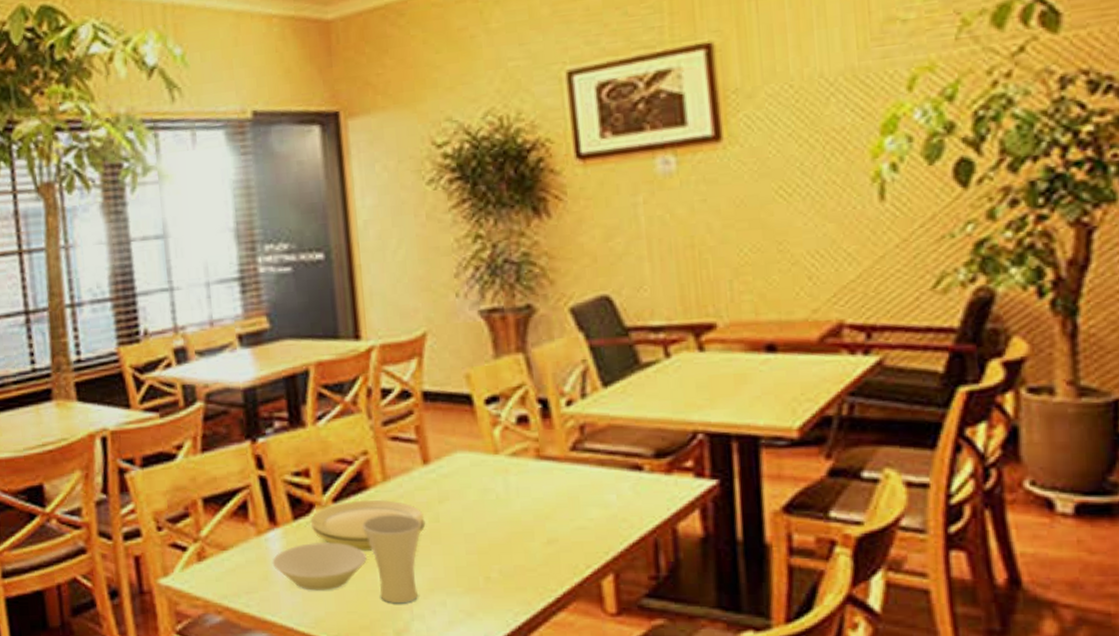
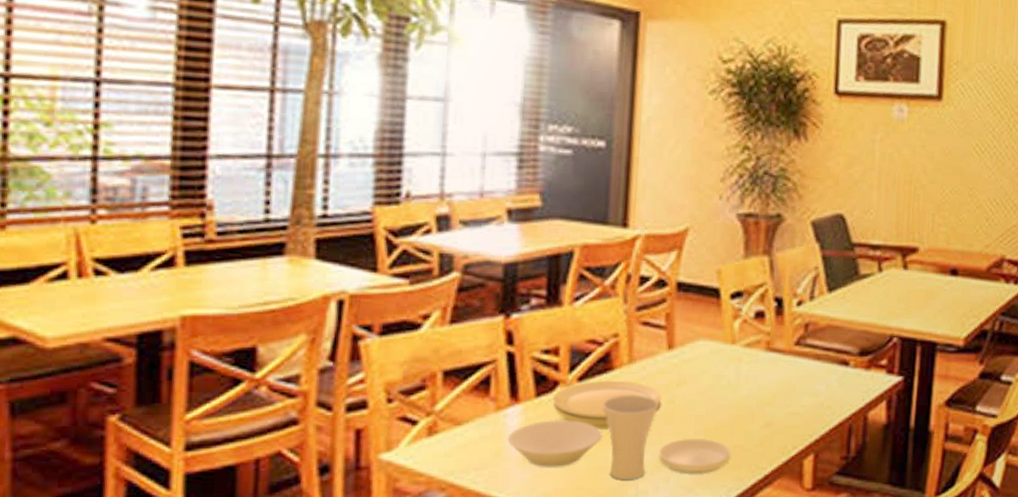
saucer: none [430,559,513,597] -> present [658,439,731,474]

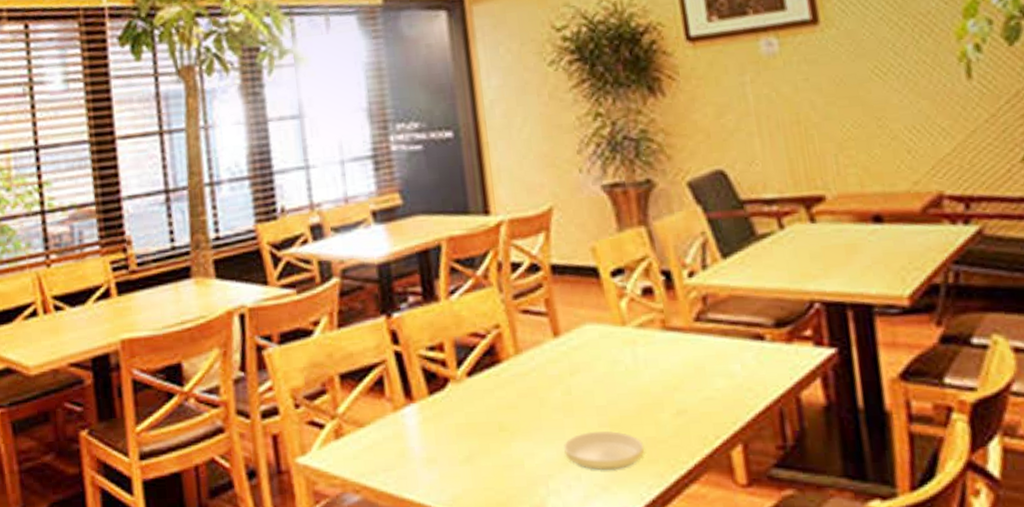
dish: present [507,419,603,467] -> none [408,416,502,467]
plate: present [553,380,662,429] -> none [446,372,558,425]
cup: present [603,395,658,479] -> none [496,388,555,478]

